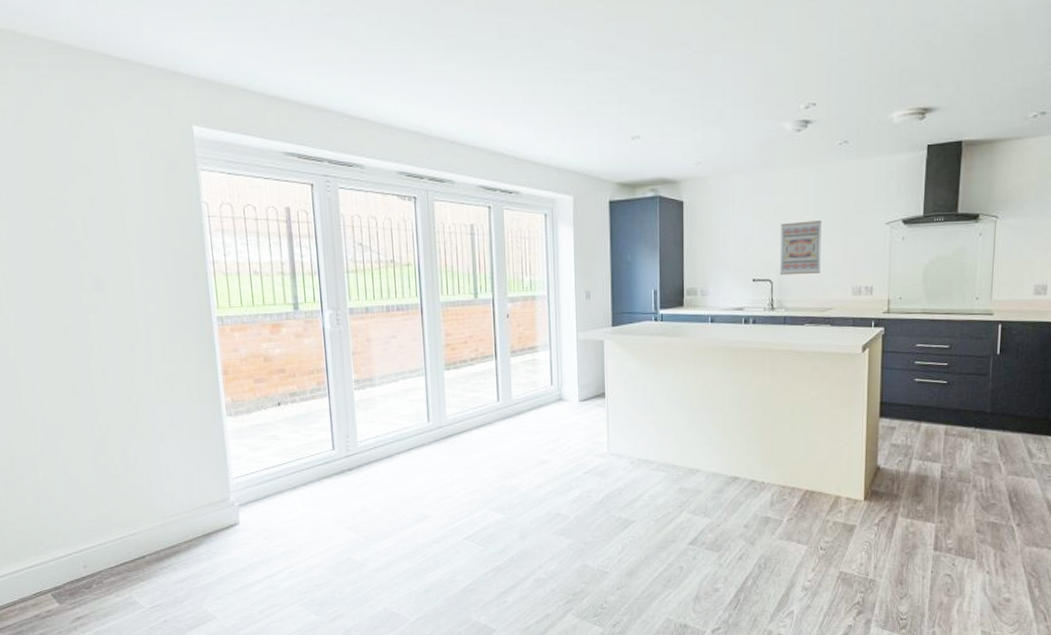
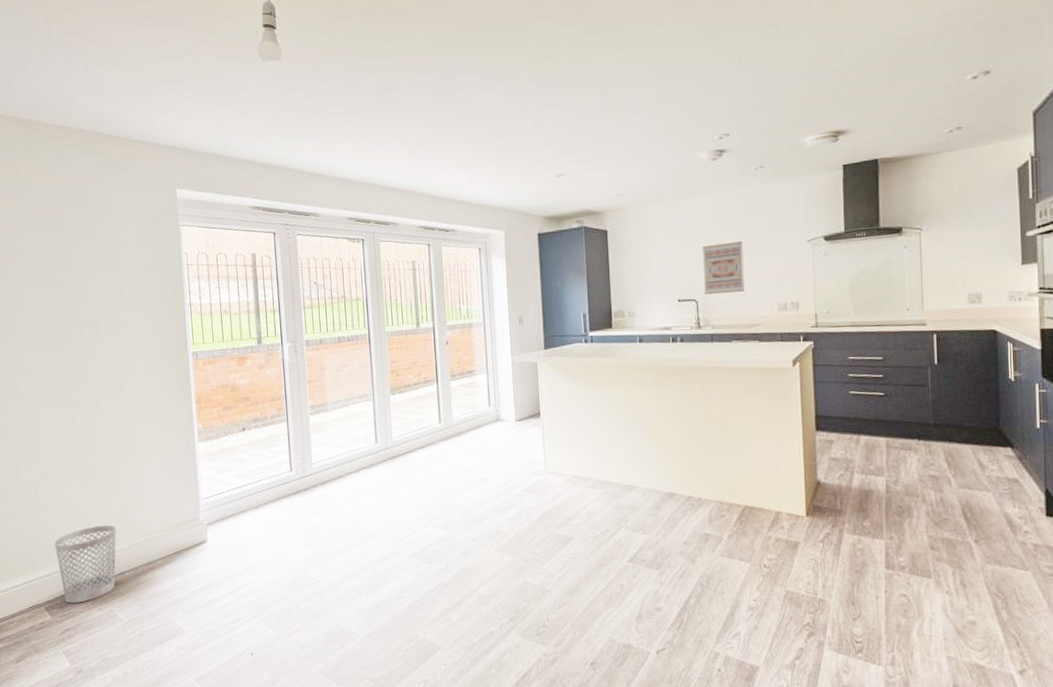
wastebasket: none [59,505,134,590] -> present [54,525,117,603]

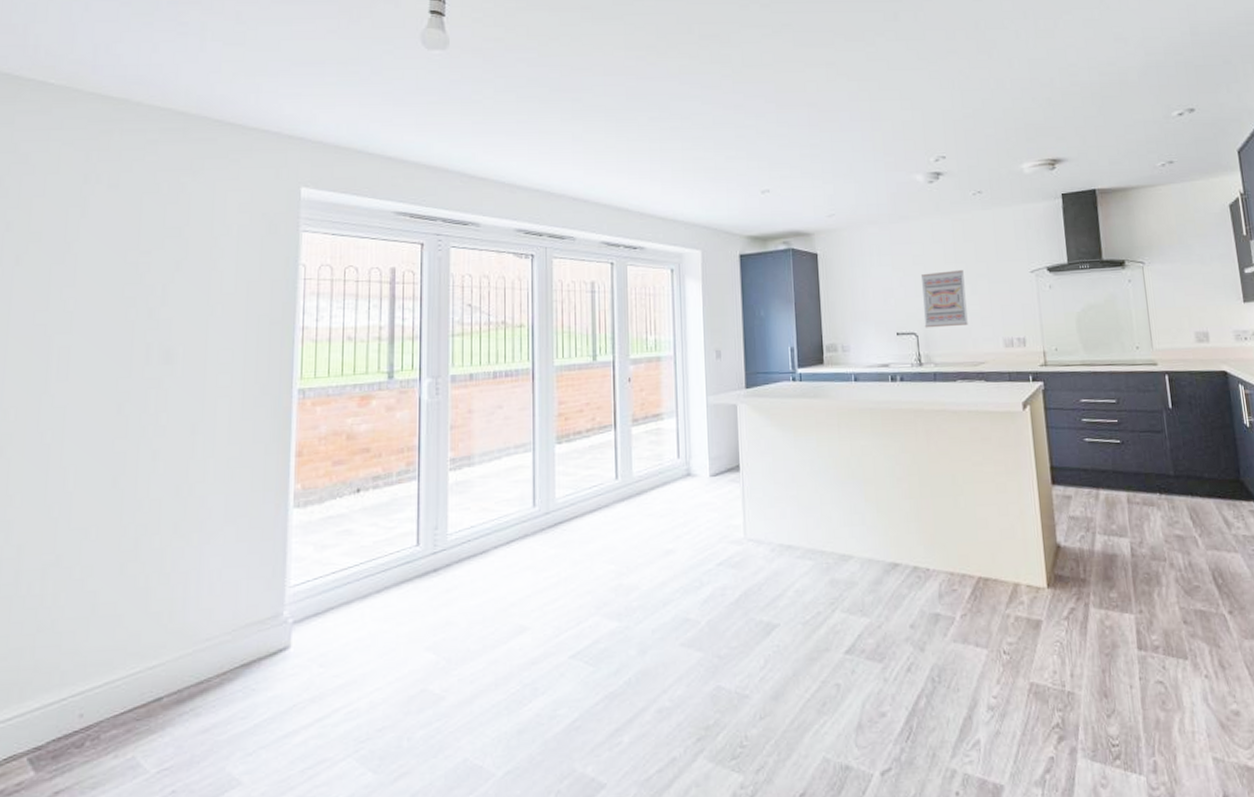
wastebasket: present [54,525,117,603] -> none [58,628,158,750]

